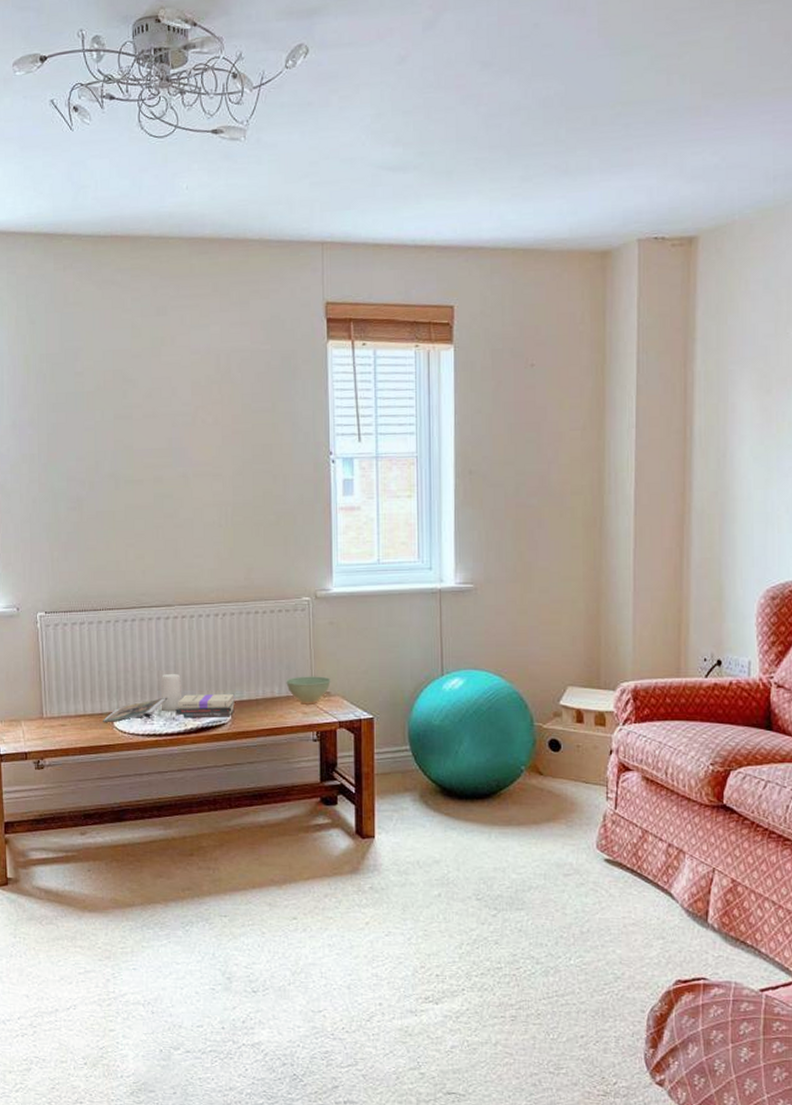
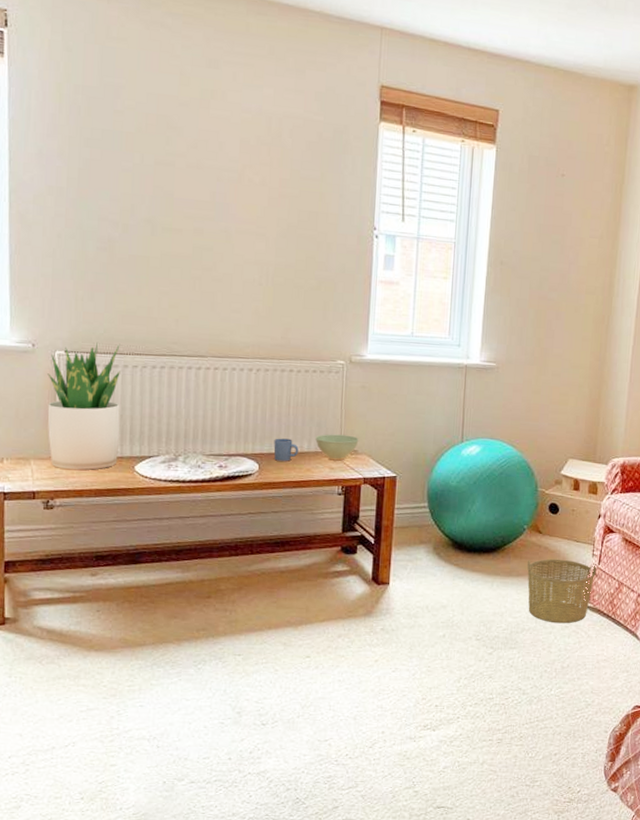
planter: none [32,600,99,729] -> present [47,341,120,471]
magazine: present [103,697,168,722] -> none [123,445,194,466]
candle: present [160,673,183,712] -> none [186,422,210,460]
books: present [175,694,235,718] -> none [201,444,263,469]
mug: none [244,684,270,710] -> present [273,438,299,463]
basket: none [529,804,613,880] -> present [527,558,596,624]

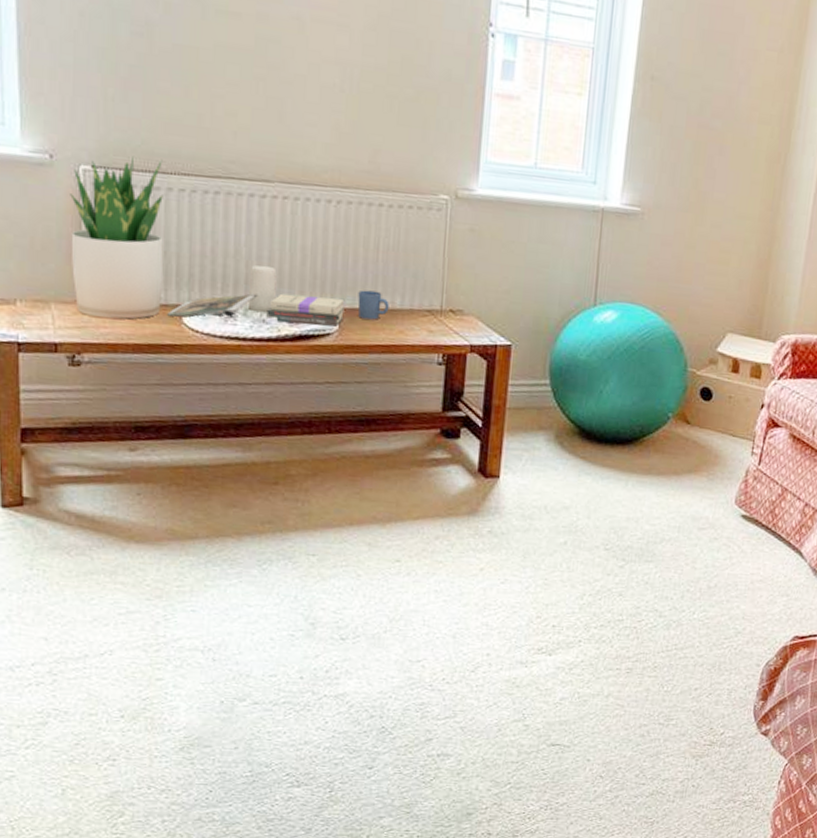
magazine: none [123,445,194,466] -> present [167,293,258,319]
candle: none [186,422,210,460] -> present [247,265,278,313]
books: none [201,444,263,469] -> present [266,293,345,328]
bowl: present [315,434,359,461] -> none [410,287,465,323]
basket: present [527,558,596,624] -> none [669,455,756,535]

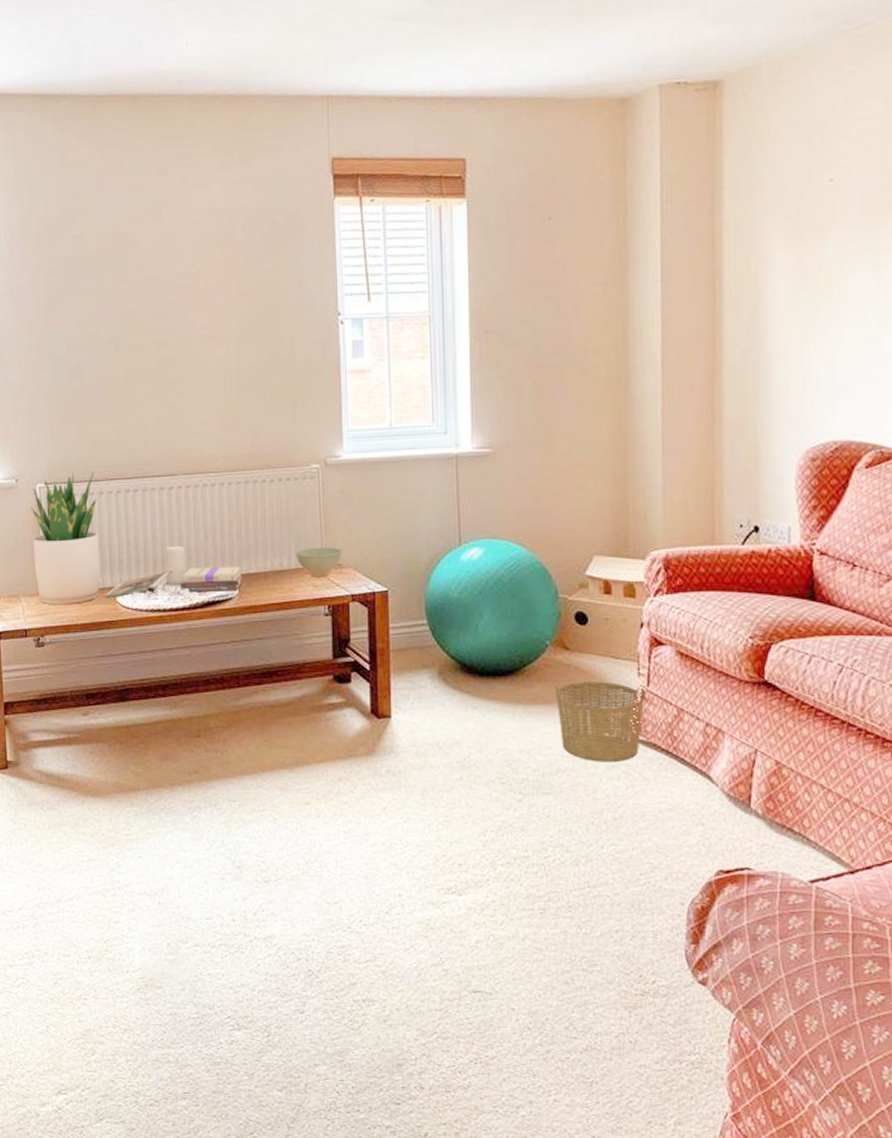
mug: present [357,290,389,321] -> none [252,556,279,583]
bowl: none [410,287,465,323] -> present [295,547,342,577]
basket: none [669,455,756,535] -> present [555,680,645,763]

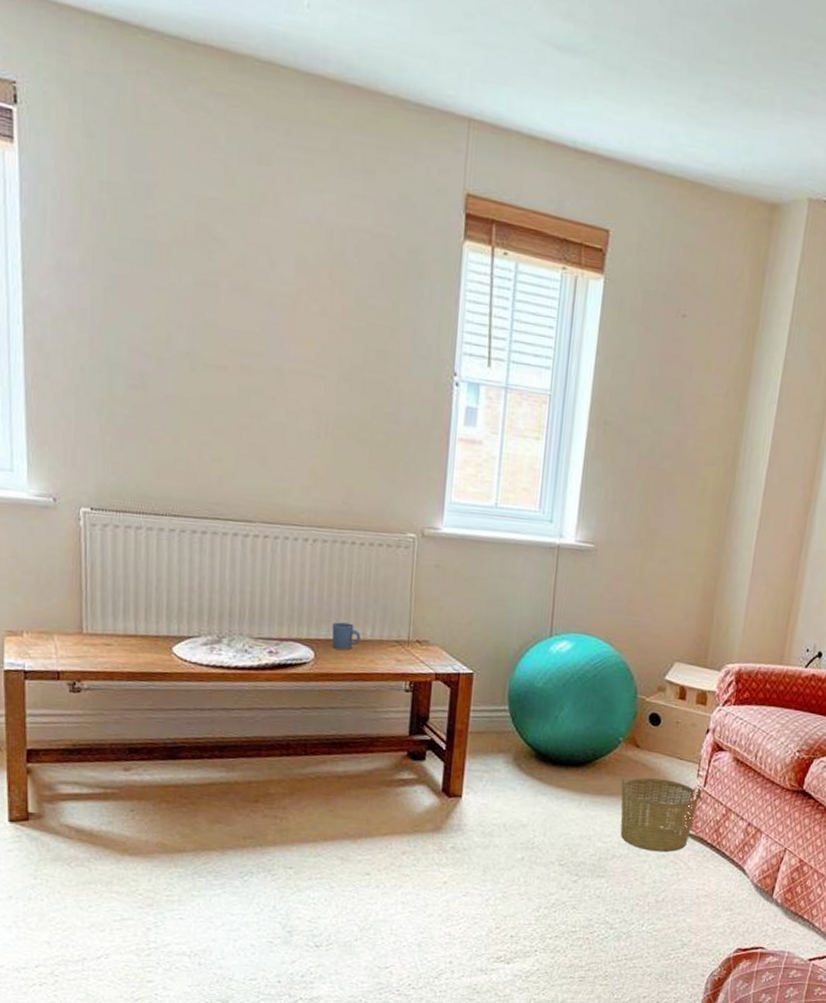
planter: present [31,470,101,605] -> none [72,498,156,650]
magazine: present [105,570,172,597] -> none [159,625,241,649]
candle: present [164,545,187,586] -> none [231,599,259,644]
books: present [180,567,242,593] -> none [248,625,320,657]
mug: none [252,556,279,583] -> present [331,622,361,651]
bowl: present [295,547,342,577] -> none [380,620,431,652]

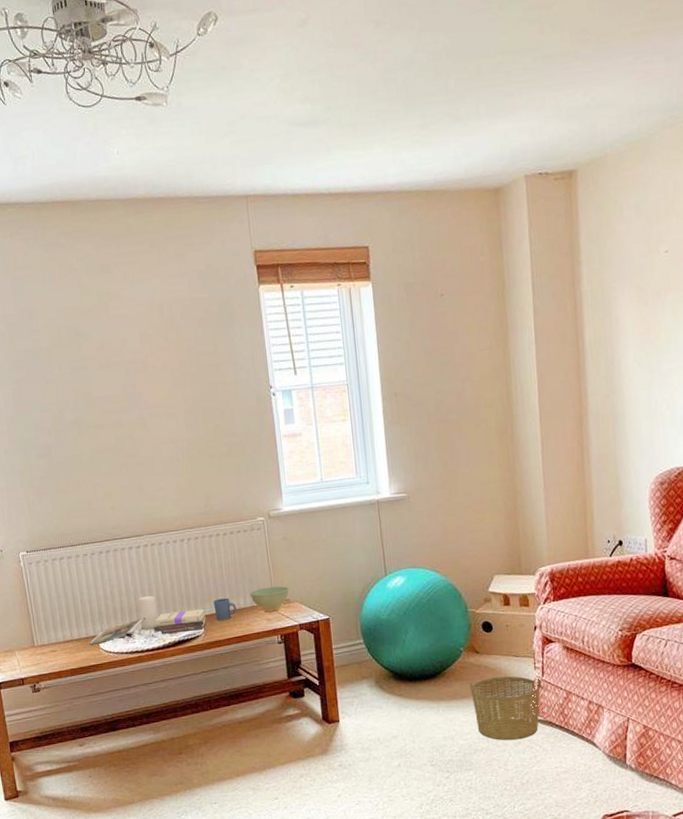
magazine: none [159,625,241,649] -> present [89,617,146,645]
candle: none [231,599,259,644] -> present [137,595,159,631]
books: none [248,625,320,657] -> present [153,609,207,635]
bowl: none [380,620,431,652] -> present [249,586,289,612]

